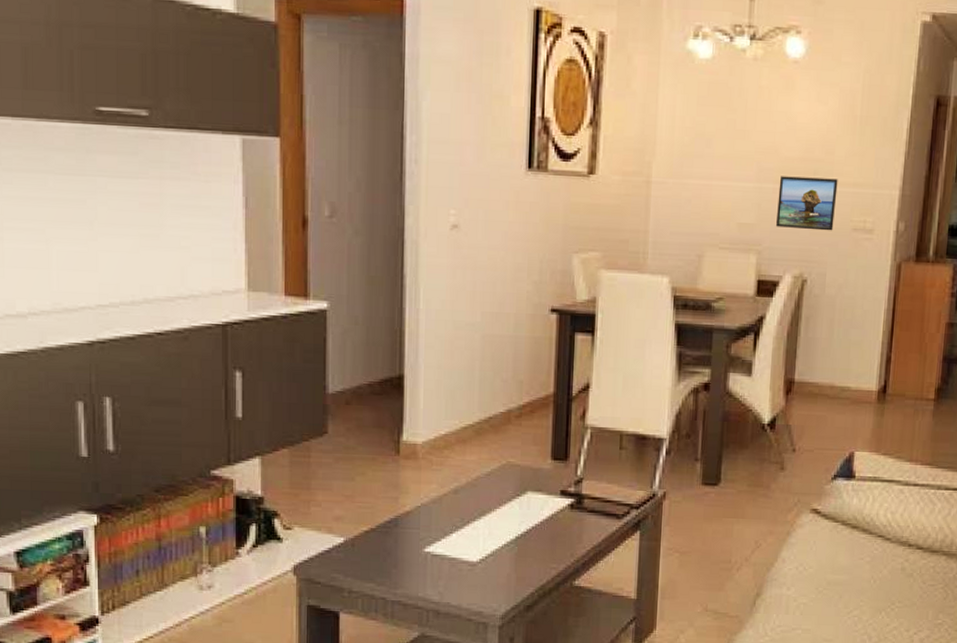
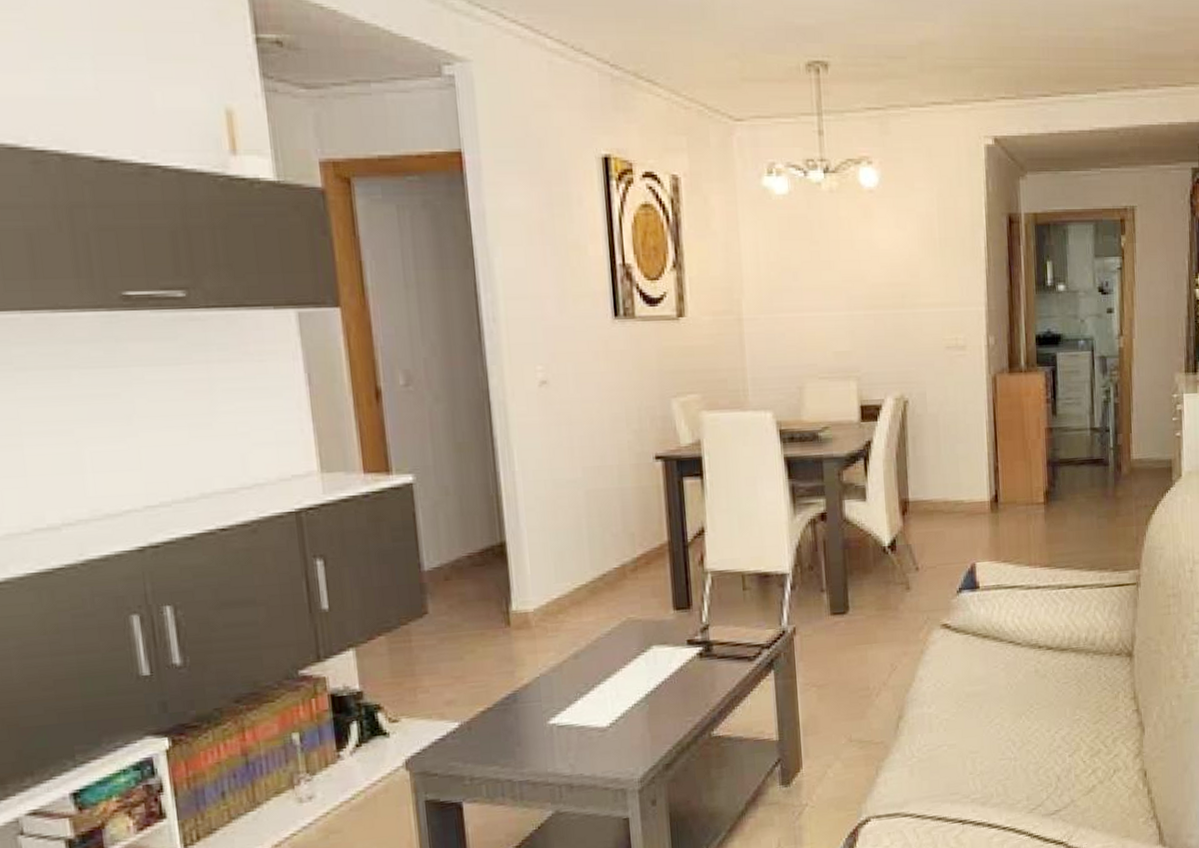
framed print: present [775,176,838,231] -> none [869,300,927,352]

